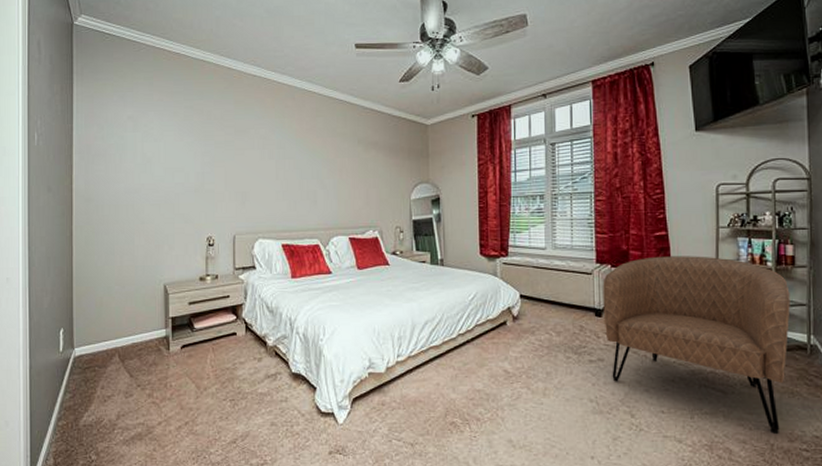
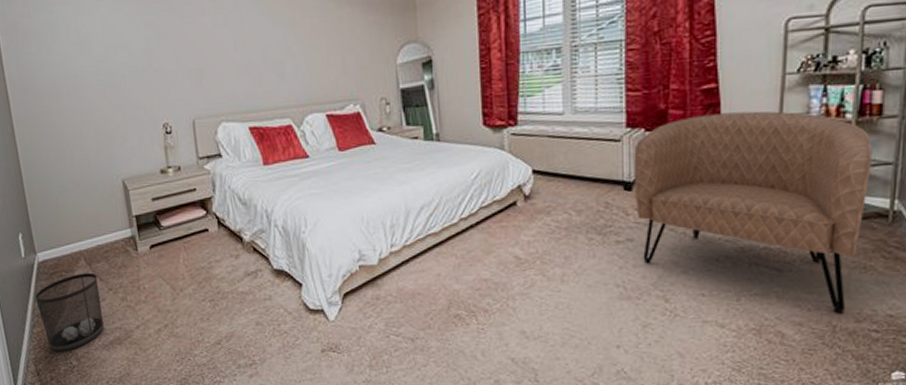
waste bin: none [66,369,128,446] -> present [35,272,104,353]

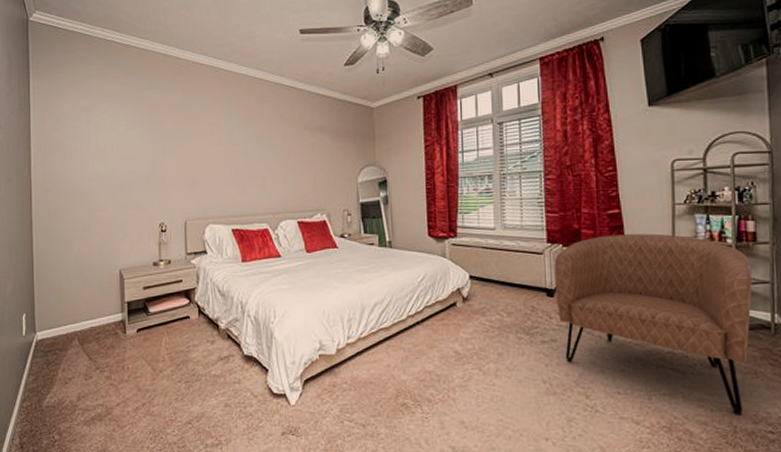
waste bin: present [35,272,104,353] -> none [29,352,89,427]

